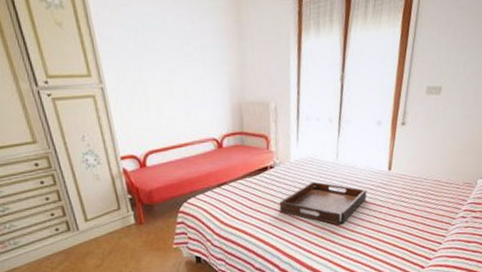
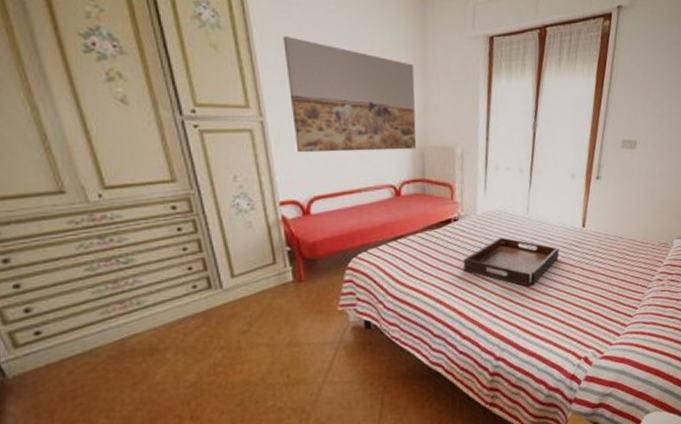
wall art: none [115,11,235,114] -> present [283,37,417,153]

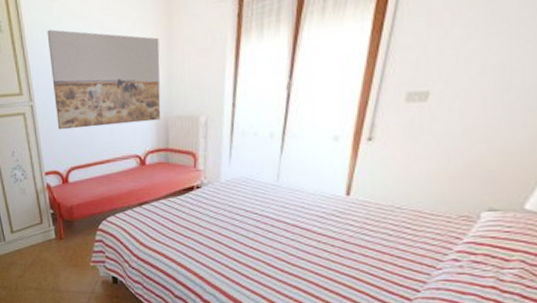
serving tray: present [463,237,560,287] -> none [205,204,316,257]

